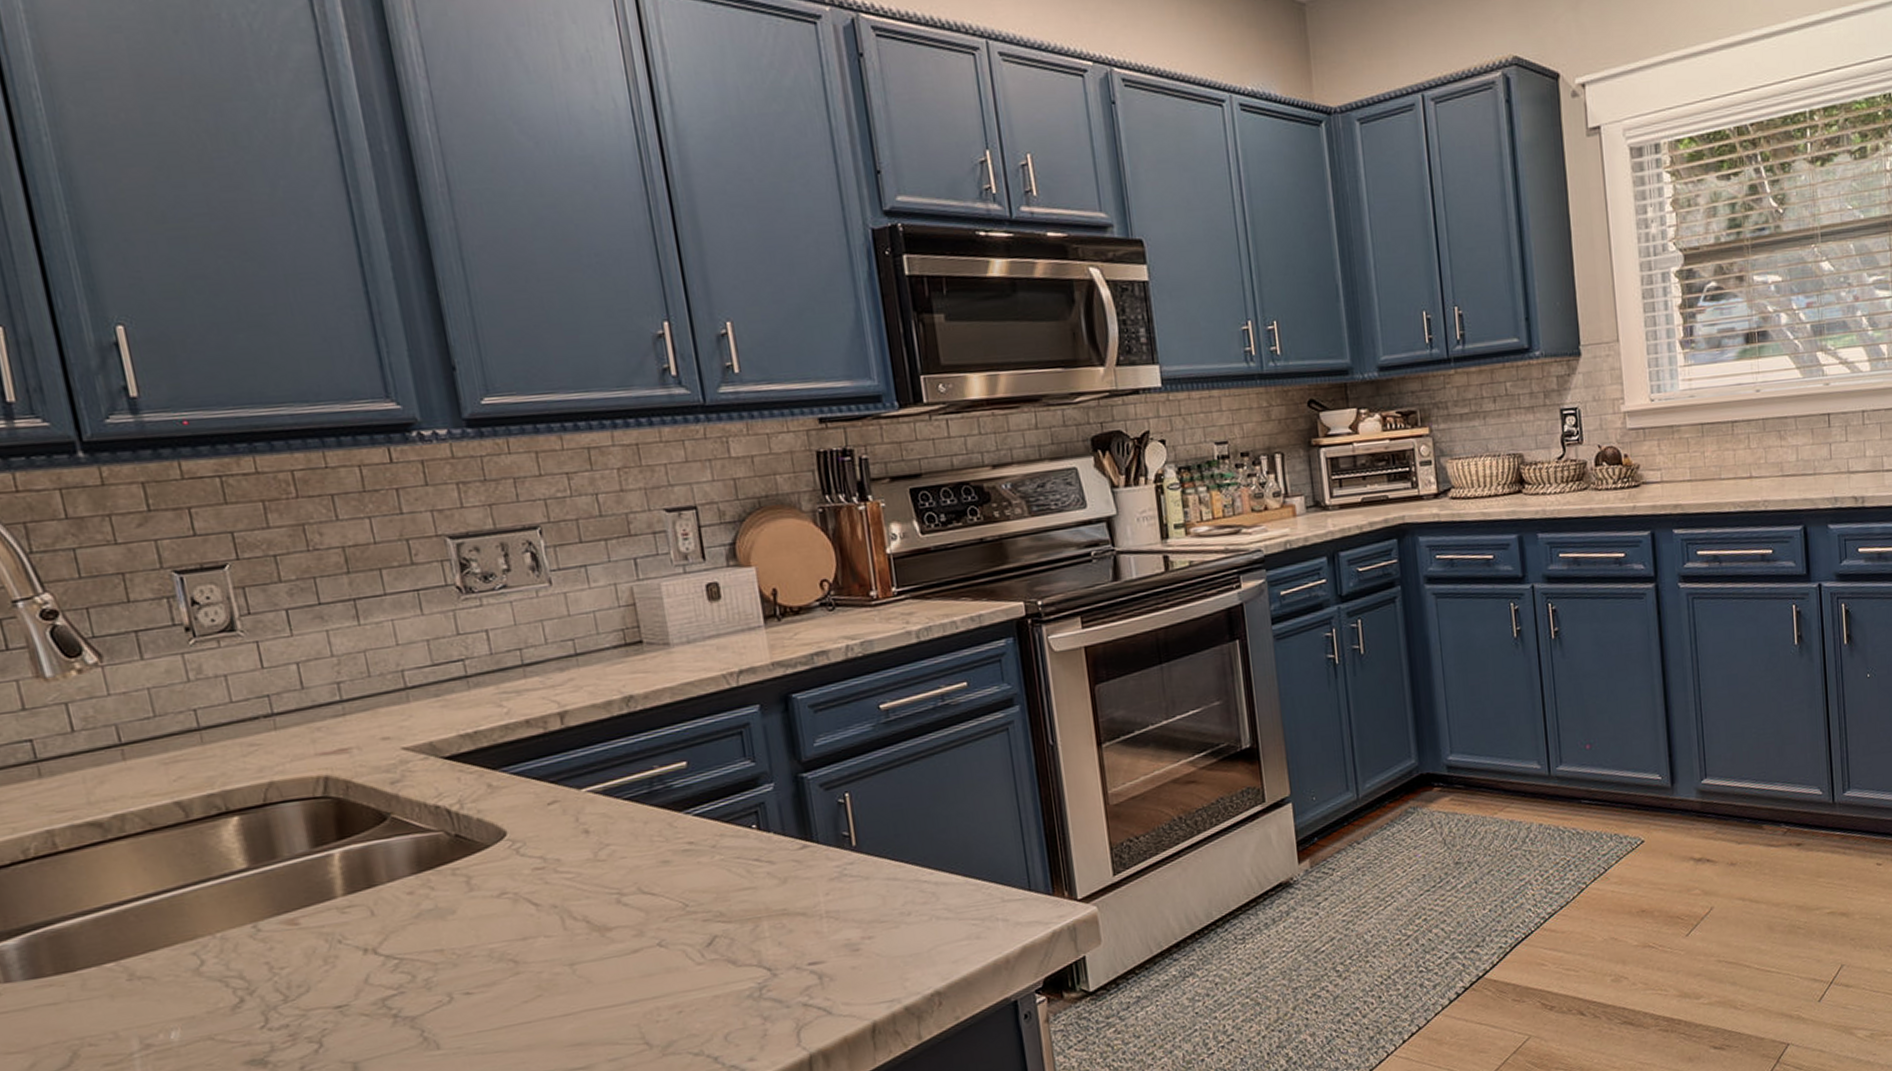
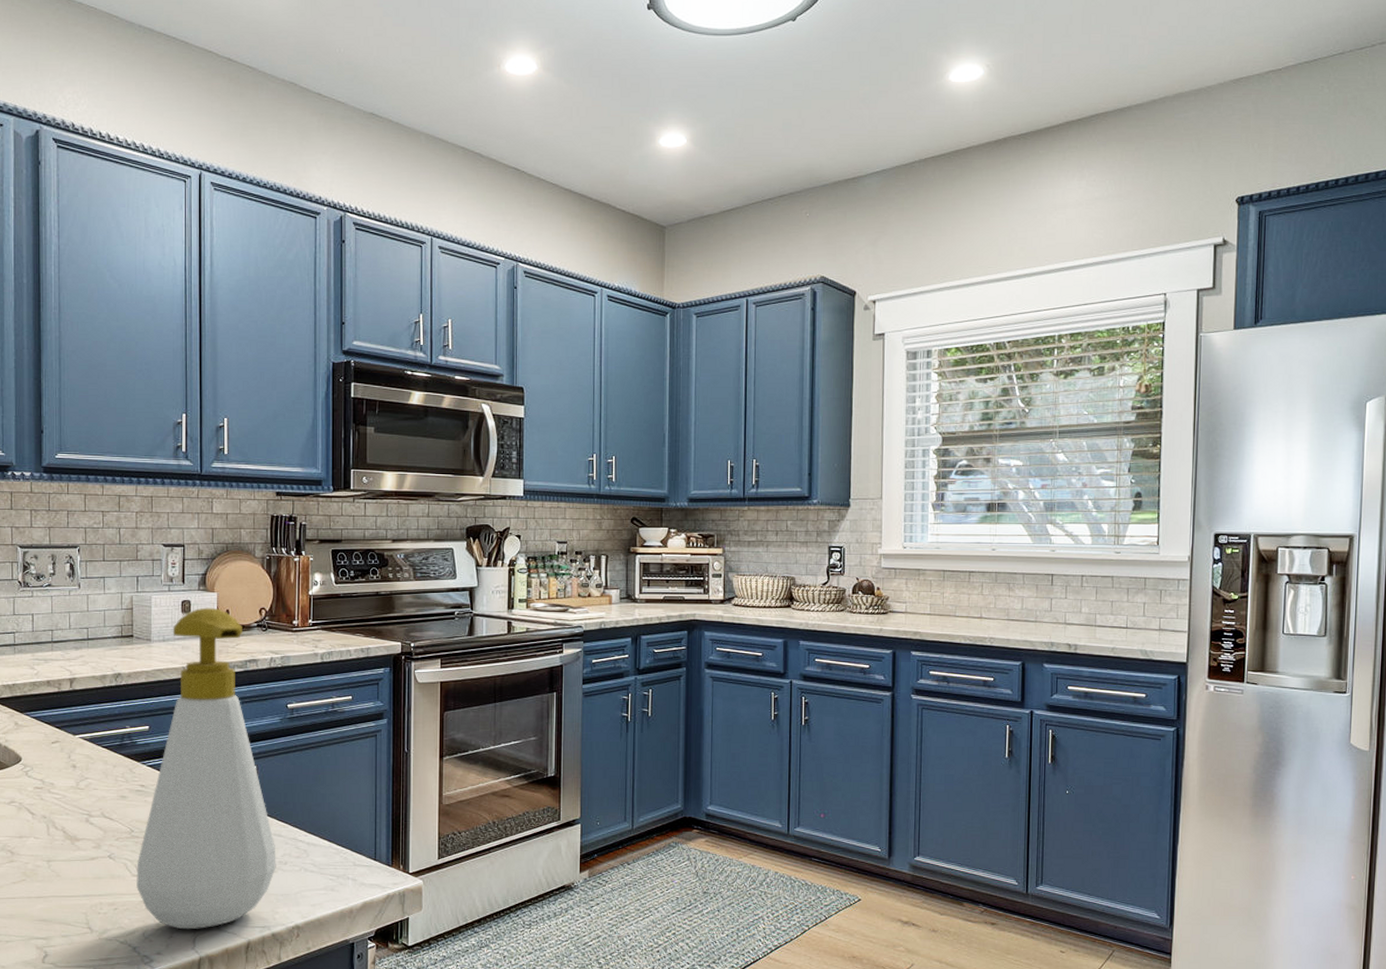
soap bottle: none [698,588,897,1025] -> present [136,607,276,930]

